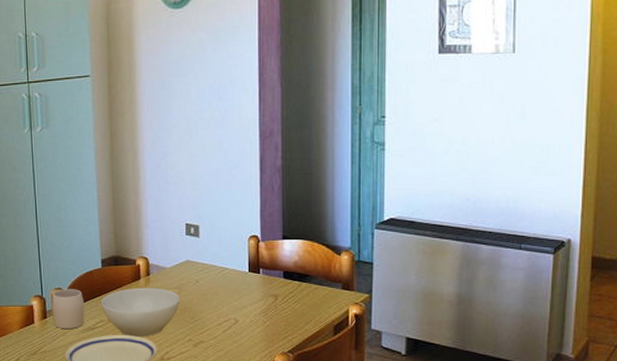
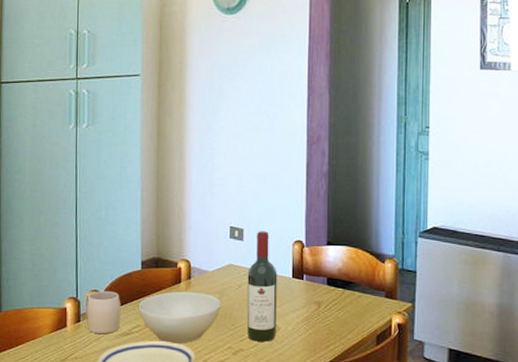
wine bottle: none [204,227,235,334] -> present [246,231,277,342]

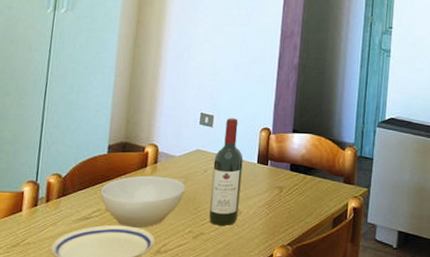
mug: present [86,291,121,334] -> none [44,175,83,219]

